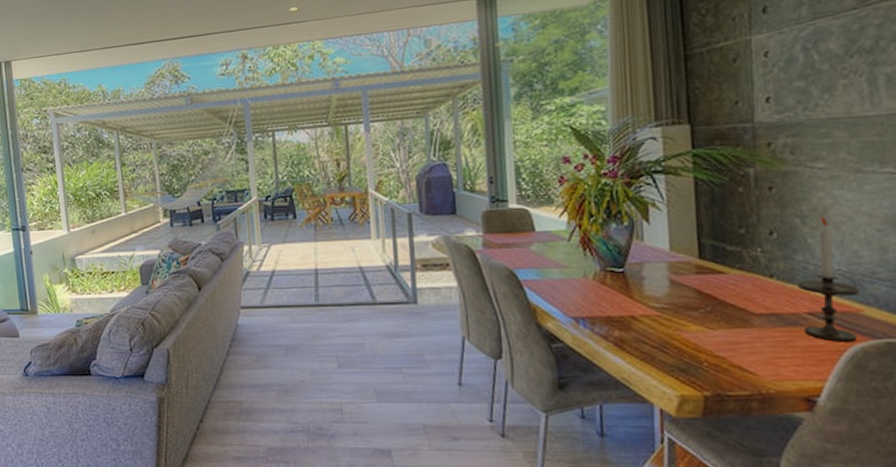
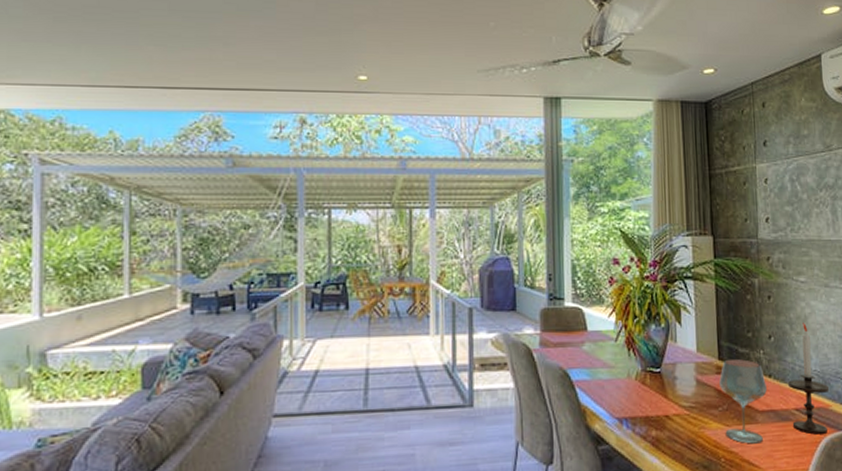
wine glass: none [699,257,767,349] -> present [718,358,767,444]

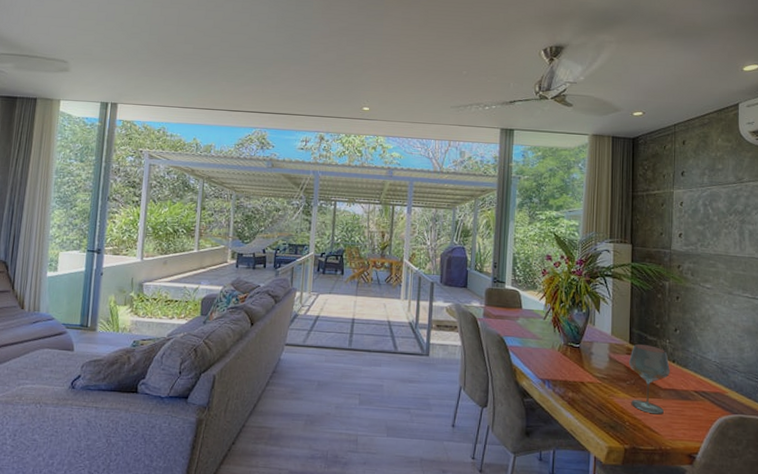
candlestick: present [788,323,830,435] -> none [690,321,727,415]

